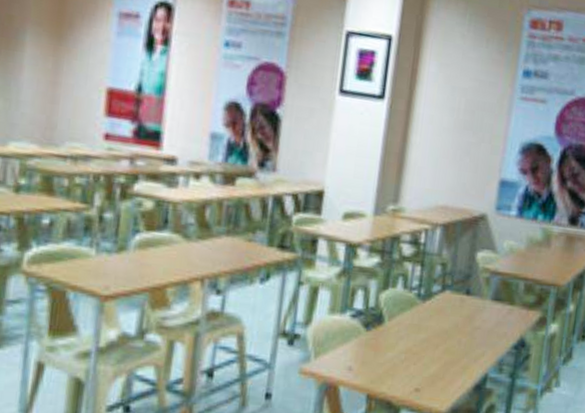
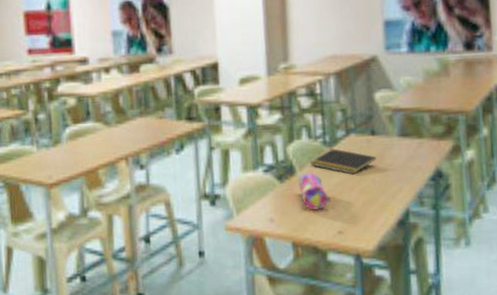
pencil case: none [384,323,414,364] -> present [298,172,330,210]
notepad: none [400,302,467,333] -> present [310,148,377,175]

